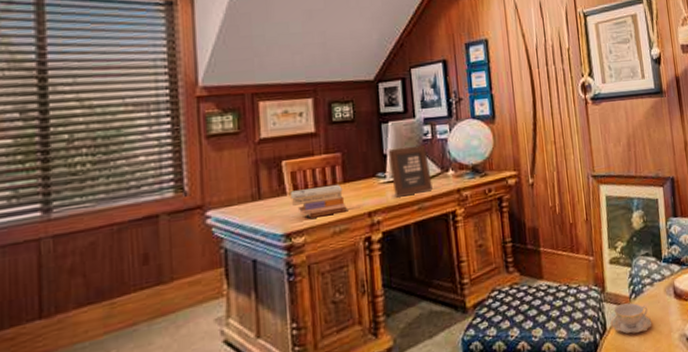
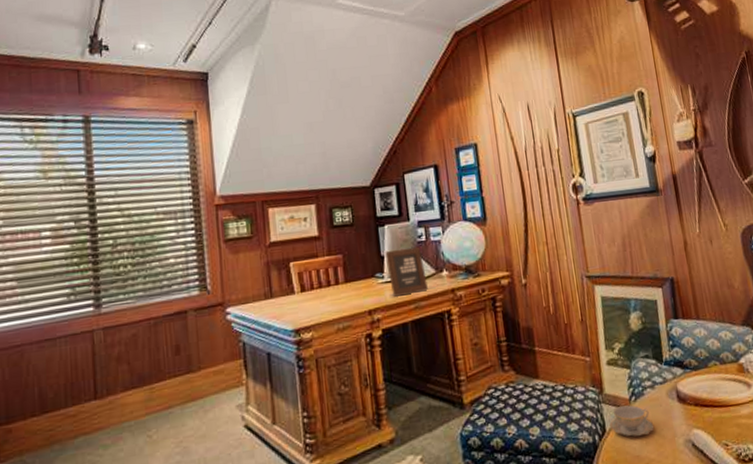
books: present [290,183,347,220] -> none [298,283,349,317]

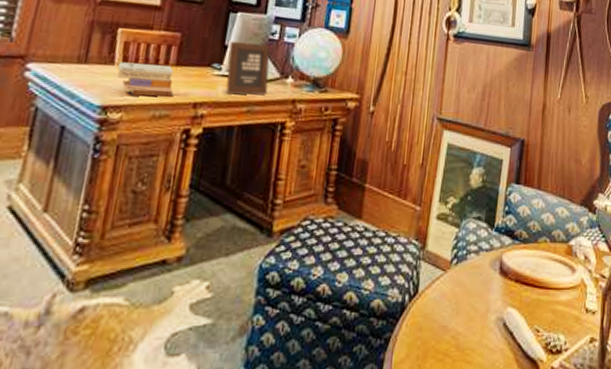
books: none [298,283,349,317] -> present [117,62,174,98]
teacup: present [609,405,655,437] -> none [423,267,470,305]

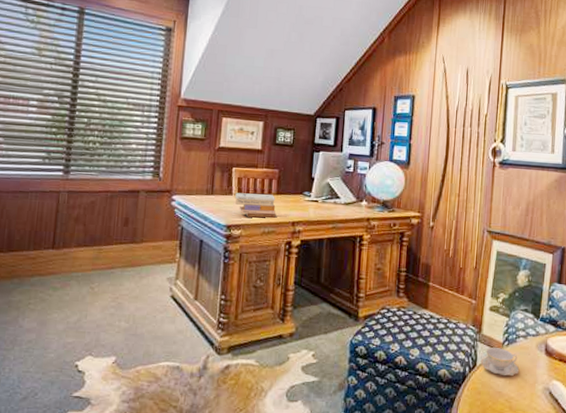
picture frame: present [226,42,271,96] -> none [315,174,348,215]
teacup: none [423,267,470,305] -> present [480,347,520,376]

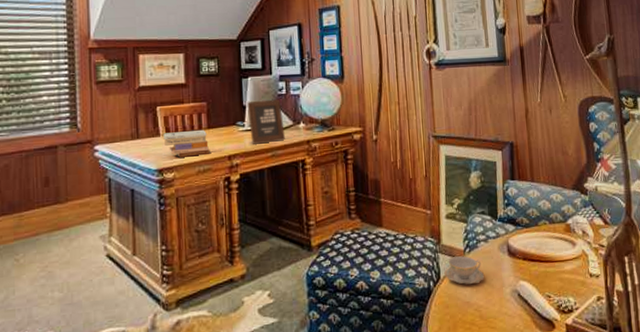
picture frame: none [315,174,348,215] -> present [247,99,285,144]

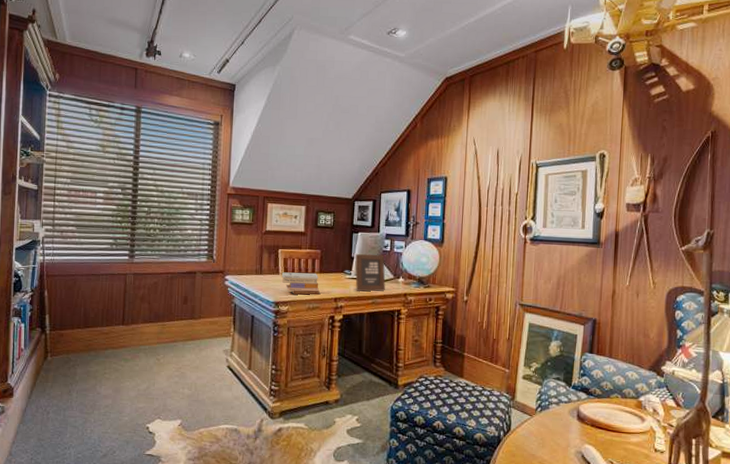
teacup: present [444,256,485,285] -> none [514,413,553,440]

